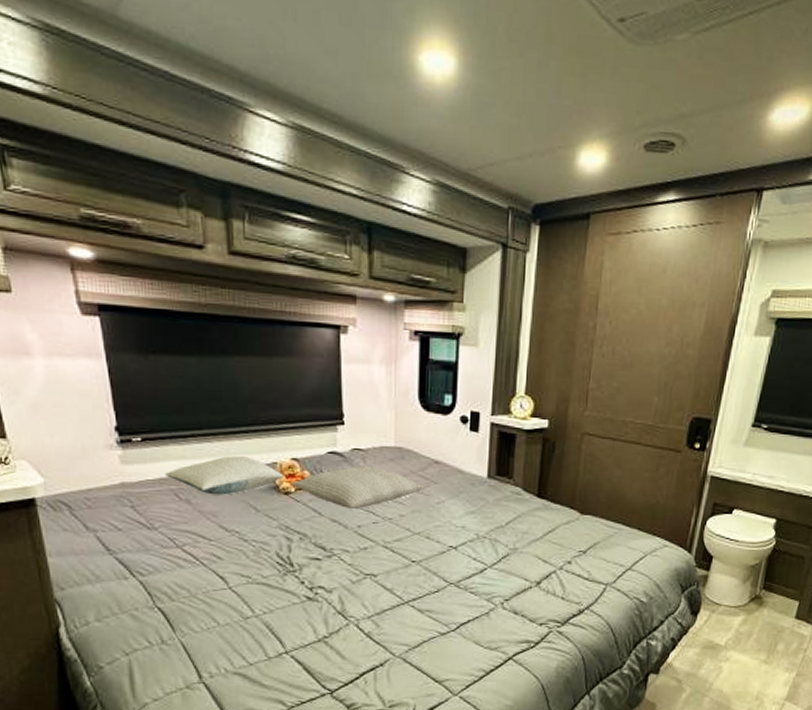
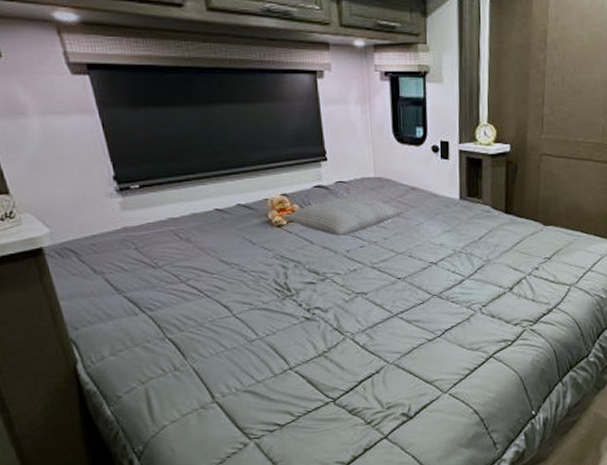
pillow: present [165,456,284,495] -> none [164,195,275,233]

